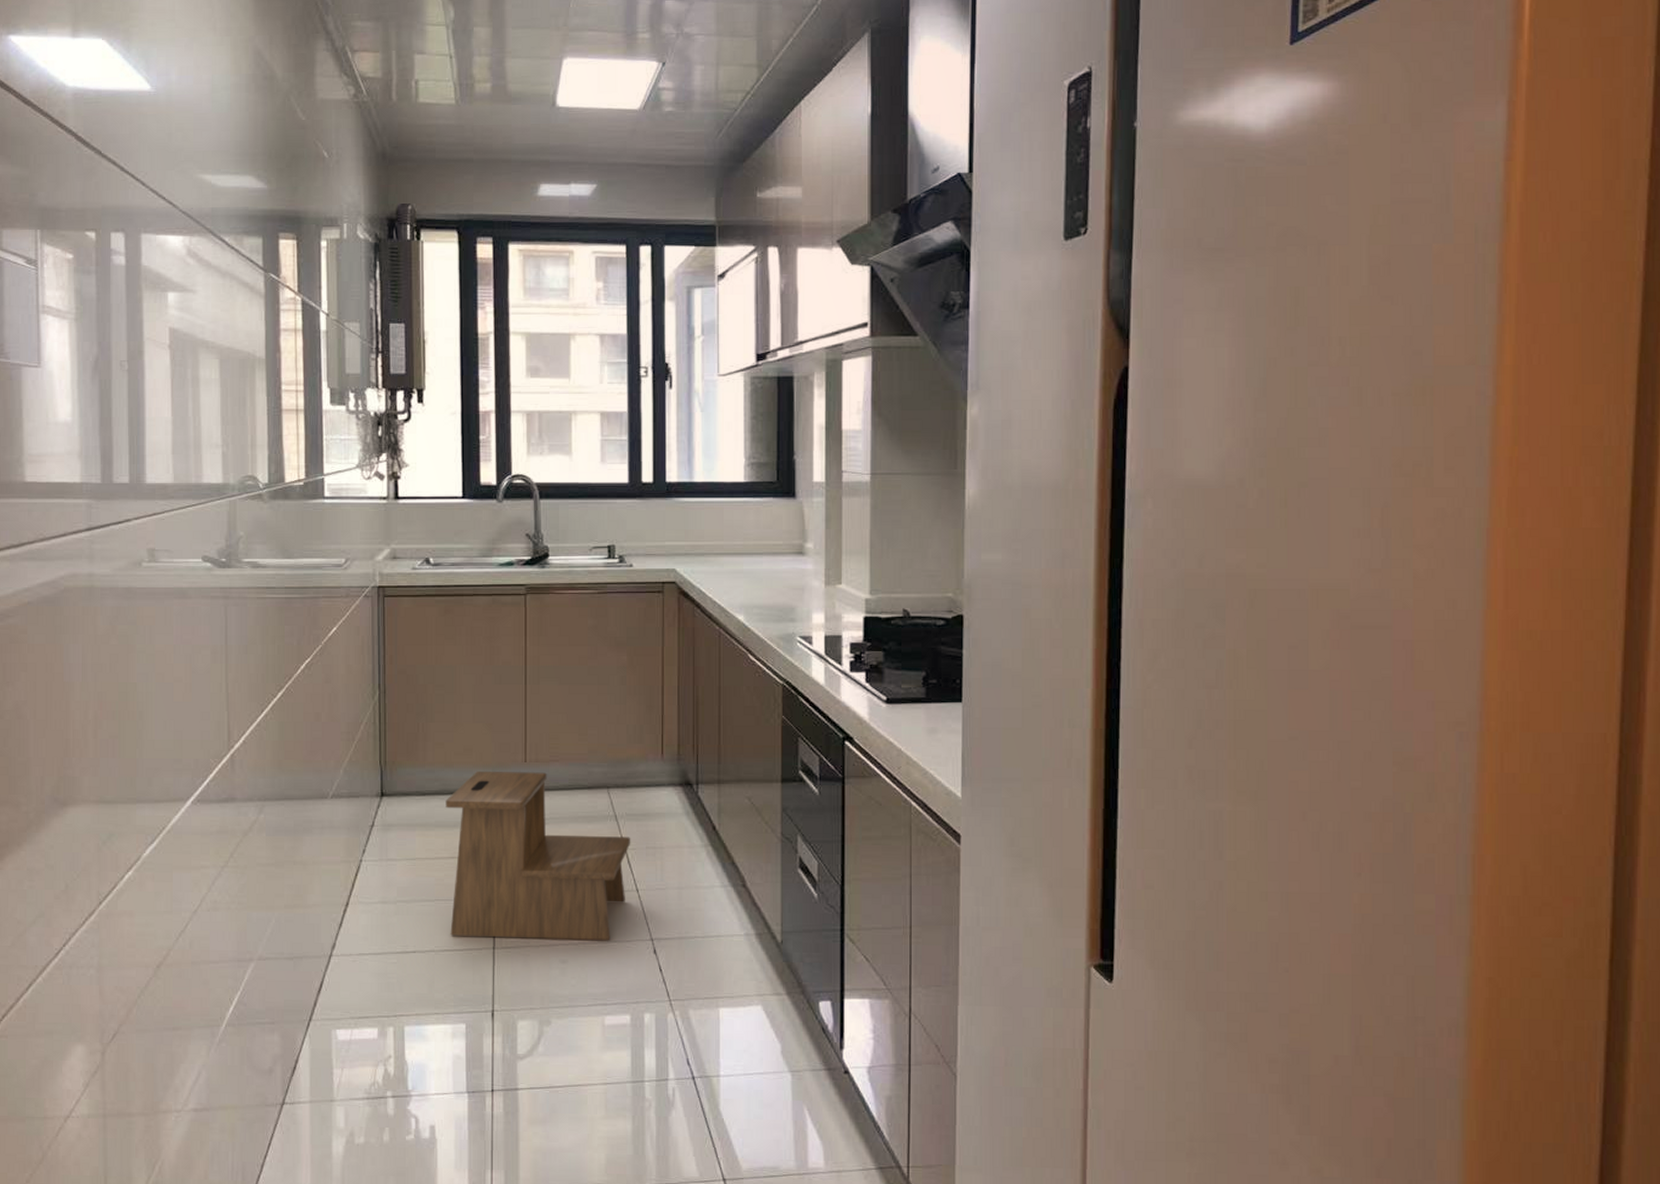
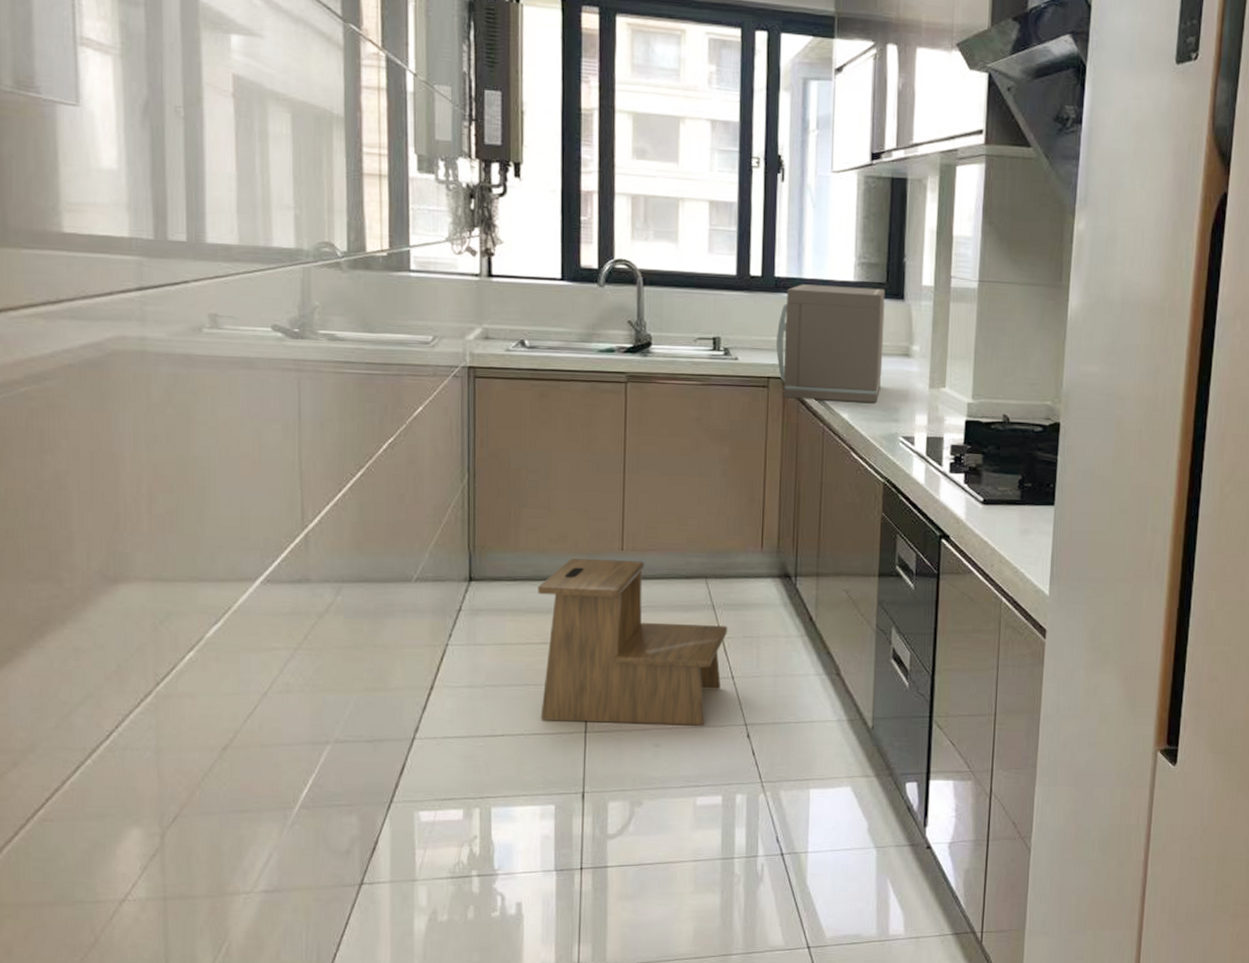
microwave: none [669,488,776,603] -> present [776,284,886,403]

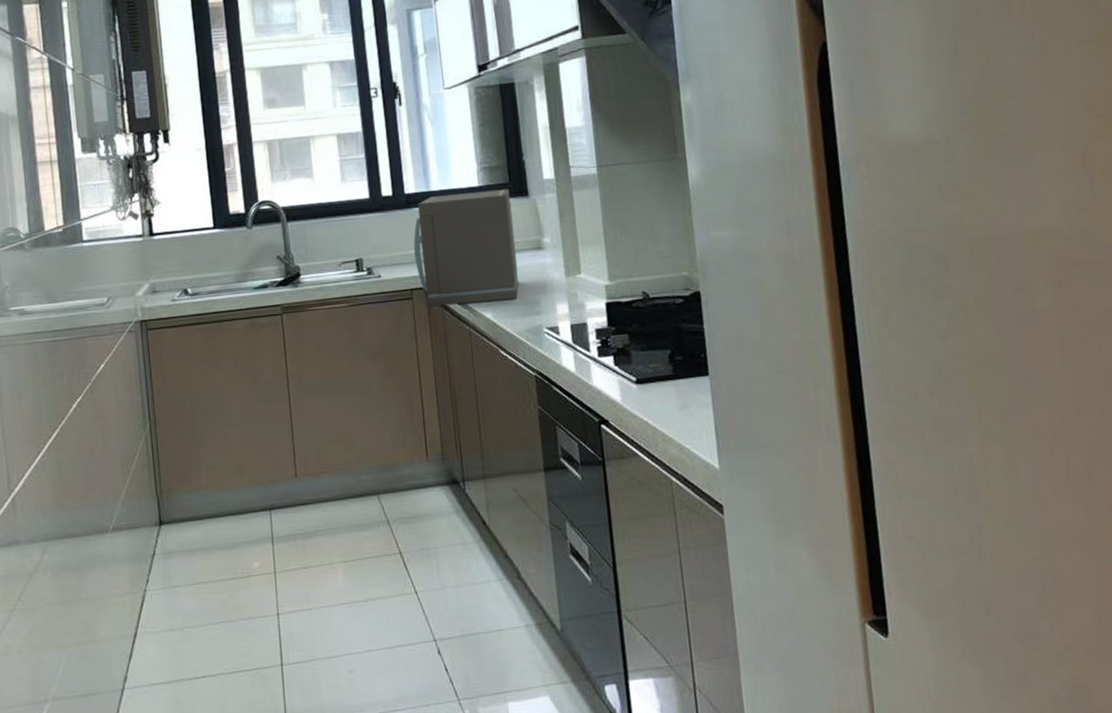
step stool: present [538,557,728,726] -> none [222,485,406,657]

